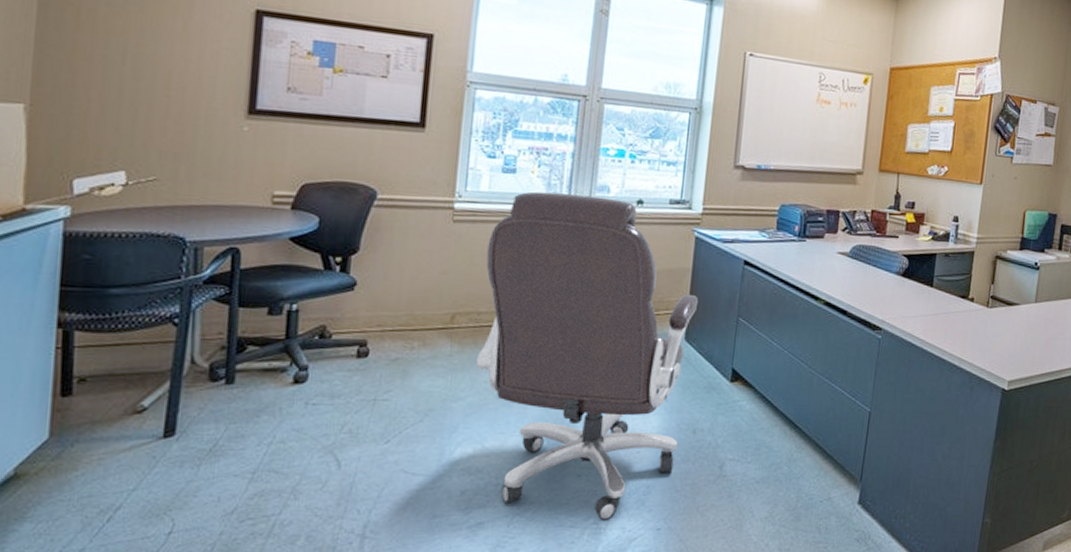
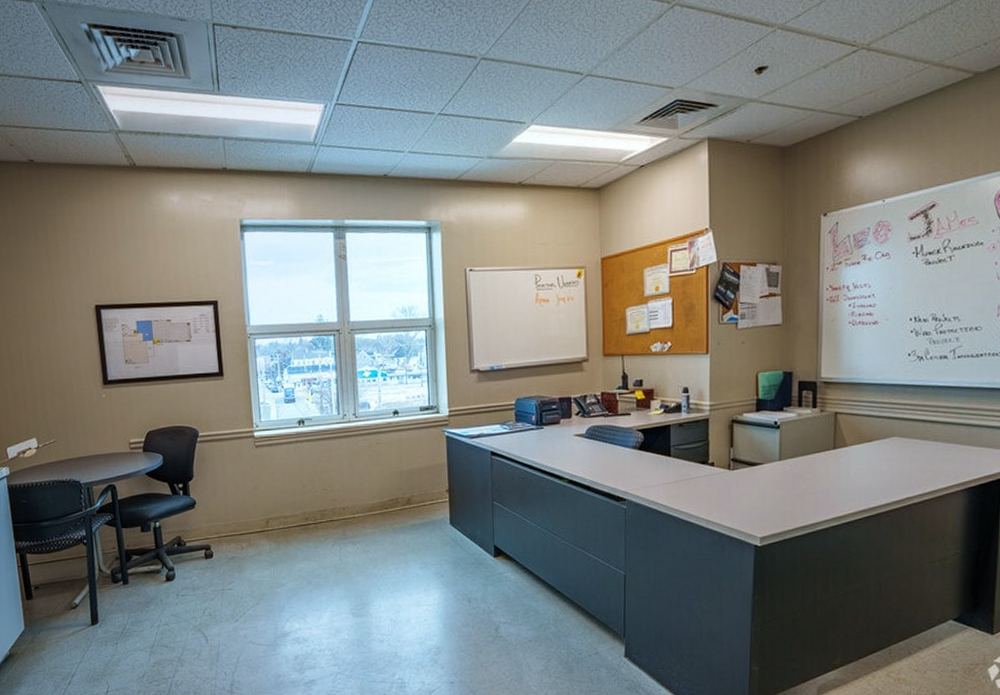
chair: present [476,191,699,522] -> none [283,412,458,677]

